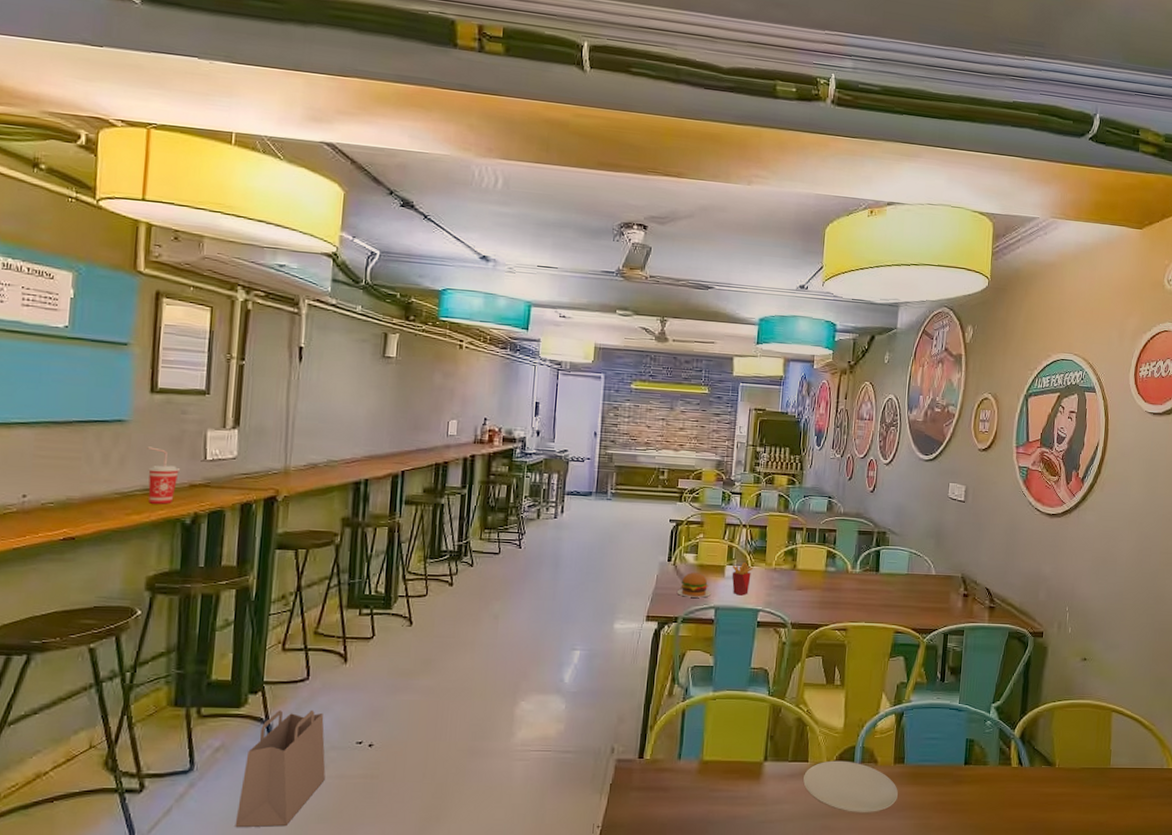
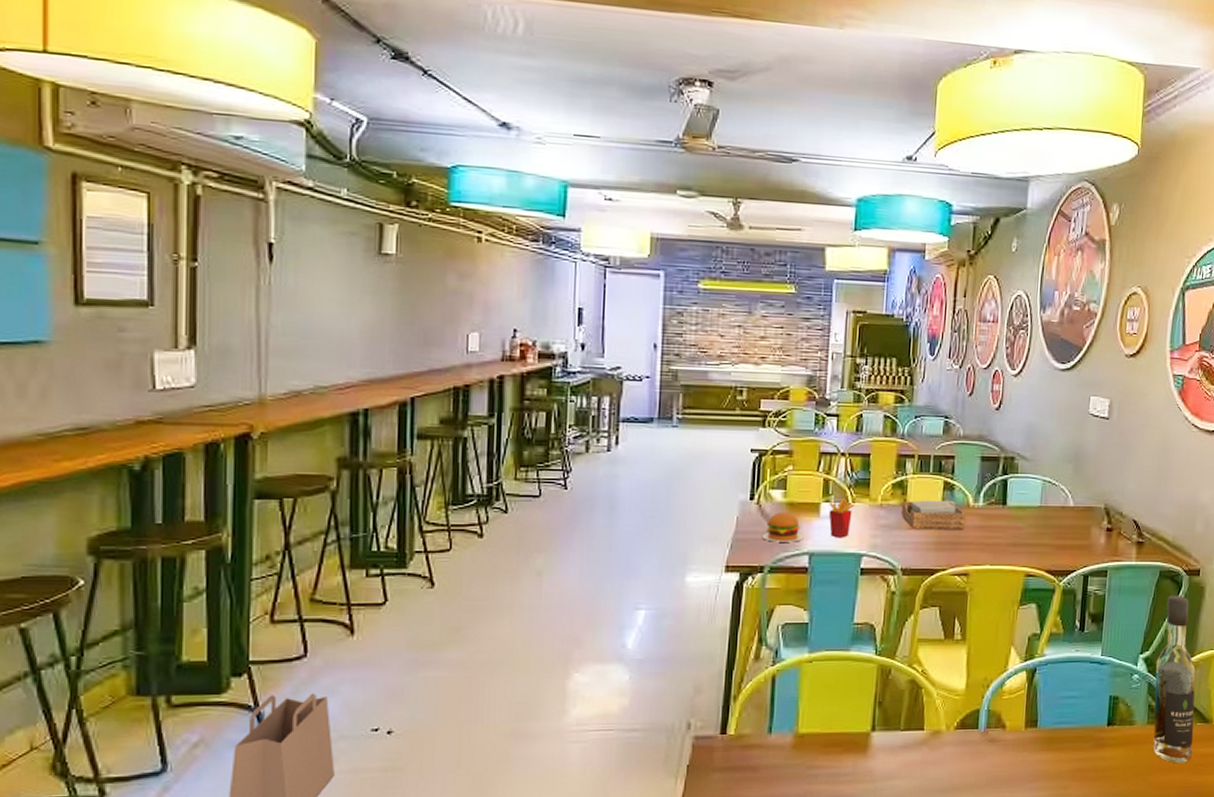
beverage cup: present [147,446,181,504] -> none [76,374,123,447]
napkin holder: none [792,565,845,592] -> present [901,500,966,530]
plate: present [803,760,899,813] -> none [918,727,1031,787]
bottle: none [1003,653,1040,801] -> present [1152,595,1196,763]

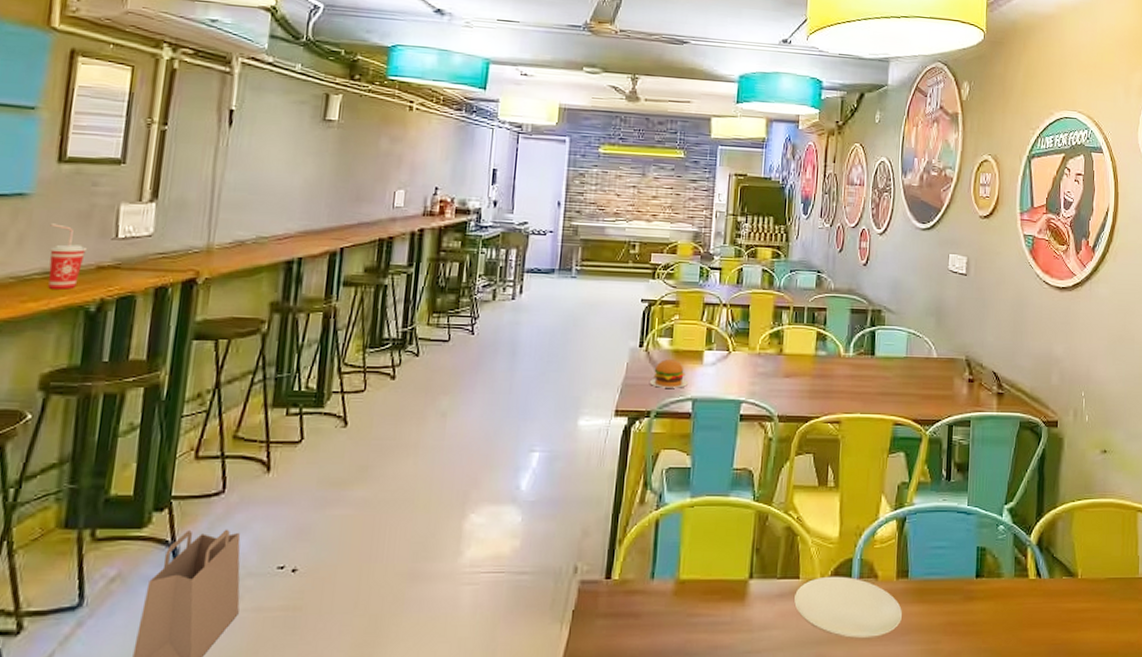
beverage cup: none [76,374,123,447] -> present [48,223,88,290]
french fries: present [828,498,854,538] -> none [711,347,735,385]
napkin holder: present [901,500,966,530] -> none [778,349,838,379]
plate: none [918,727,1031,787] -> present [794,576,903,639]
bottle: present [1152,595,1196,763] -> none [1020,445,1060,619]

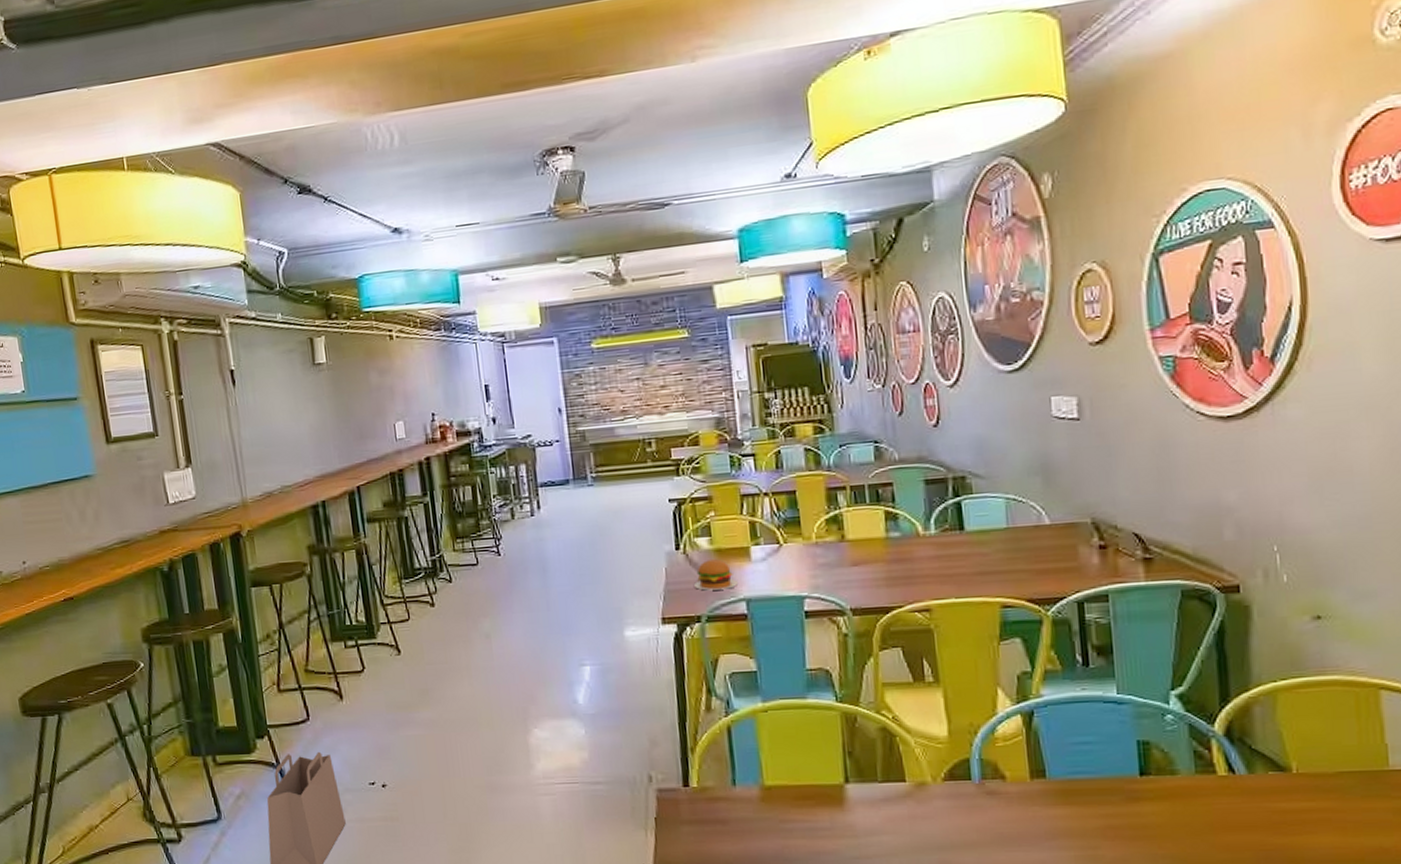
beverage cup: present [48,223,88,290] -> none [115,498,149,555]
plate: present [794,576,903,639] -> none [903,778,1045,845]

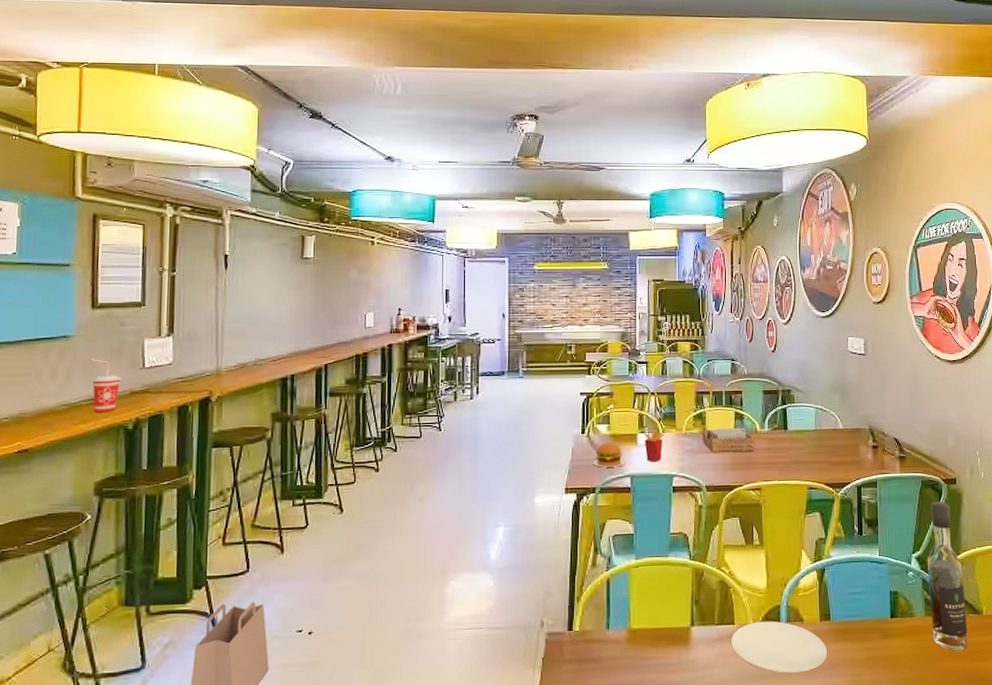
beverage cup: none [115,498,149,555] -> present [90,359,122,412]
french fries: none [759,540,787,582] -> present [644,429,664,462]
napkin holder: none [840,531,918,566] -> present [702,428,756,453]
plate: none [903,778,1045,845] -> present [732,621,828,674]
bottle: none [1195,617,1268,821] -> present [927,501,968,651]

